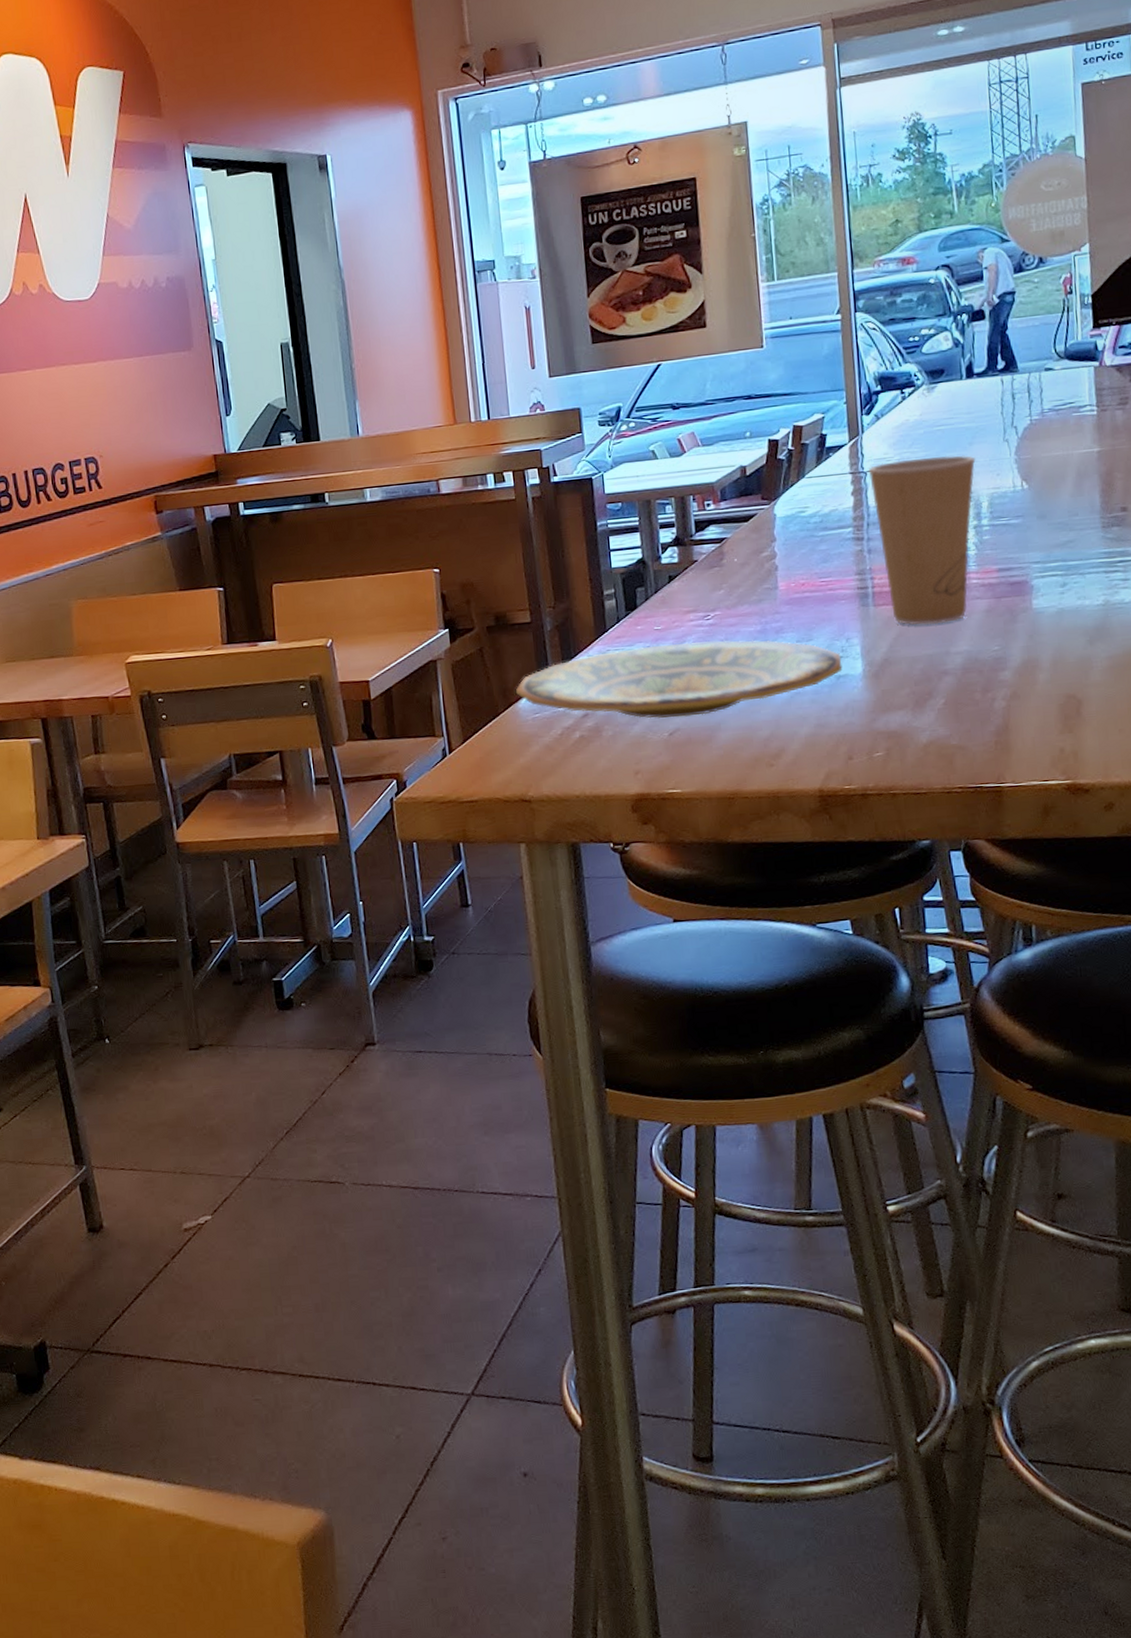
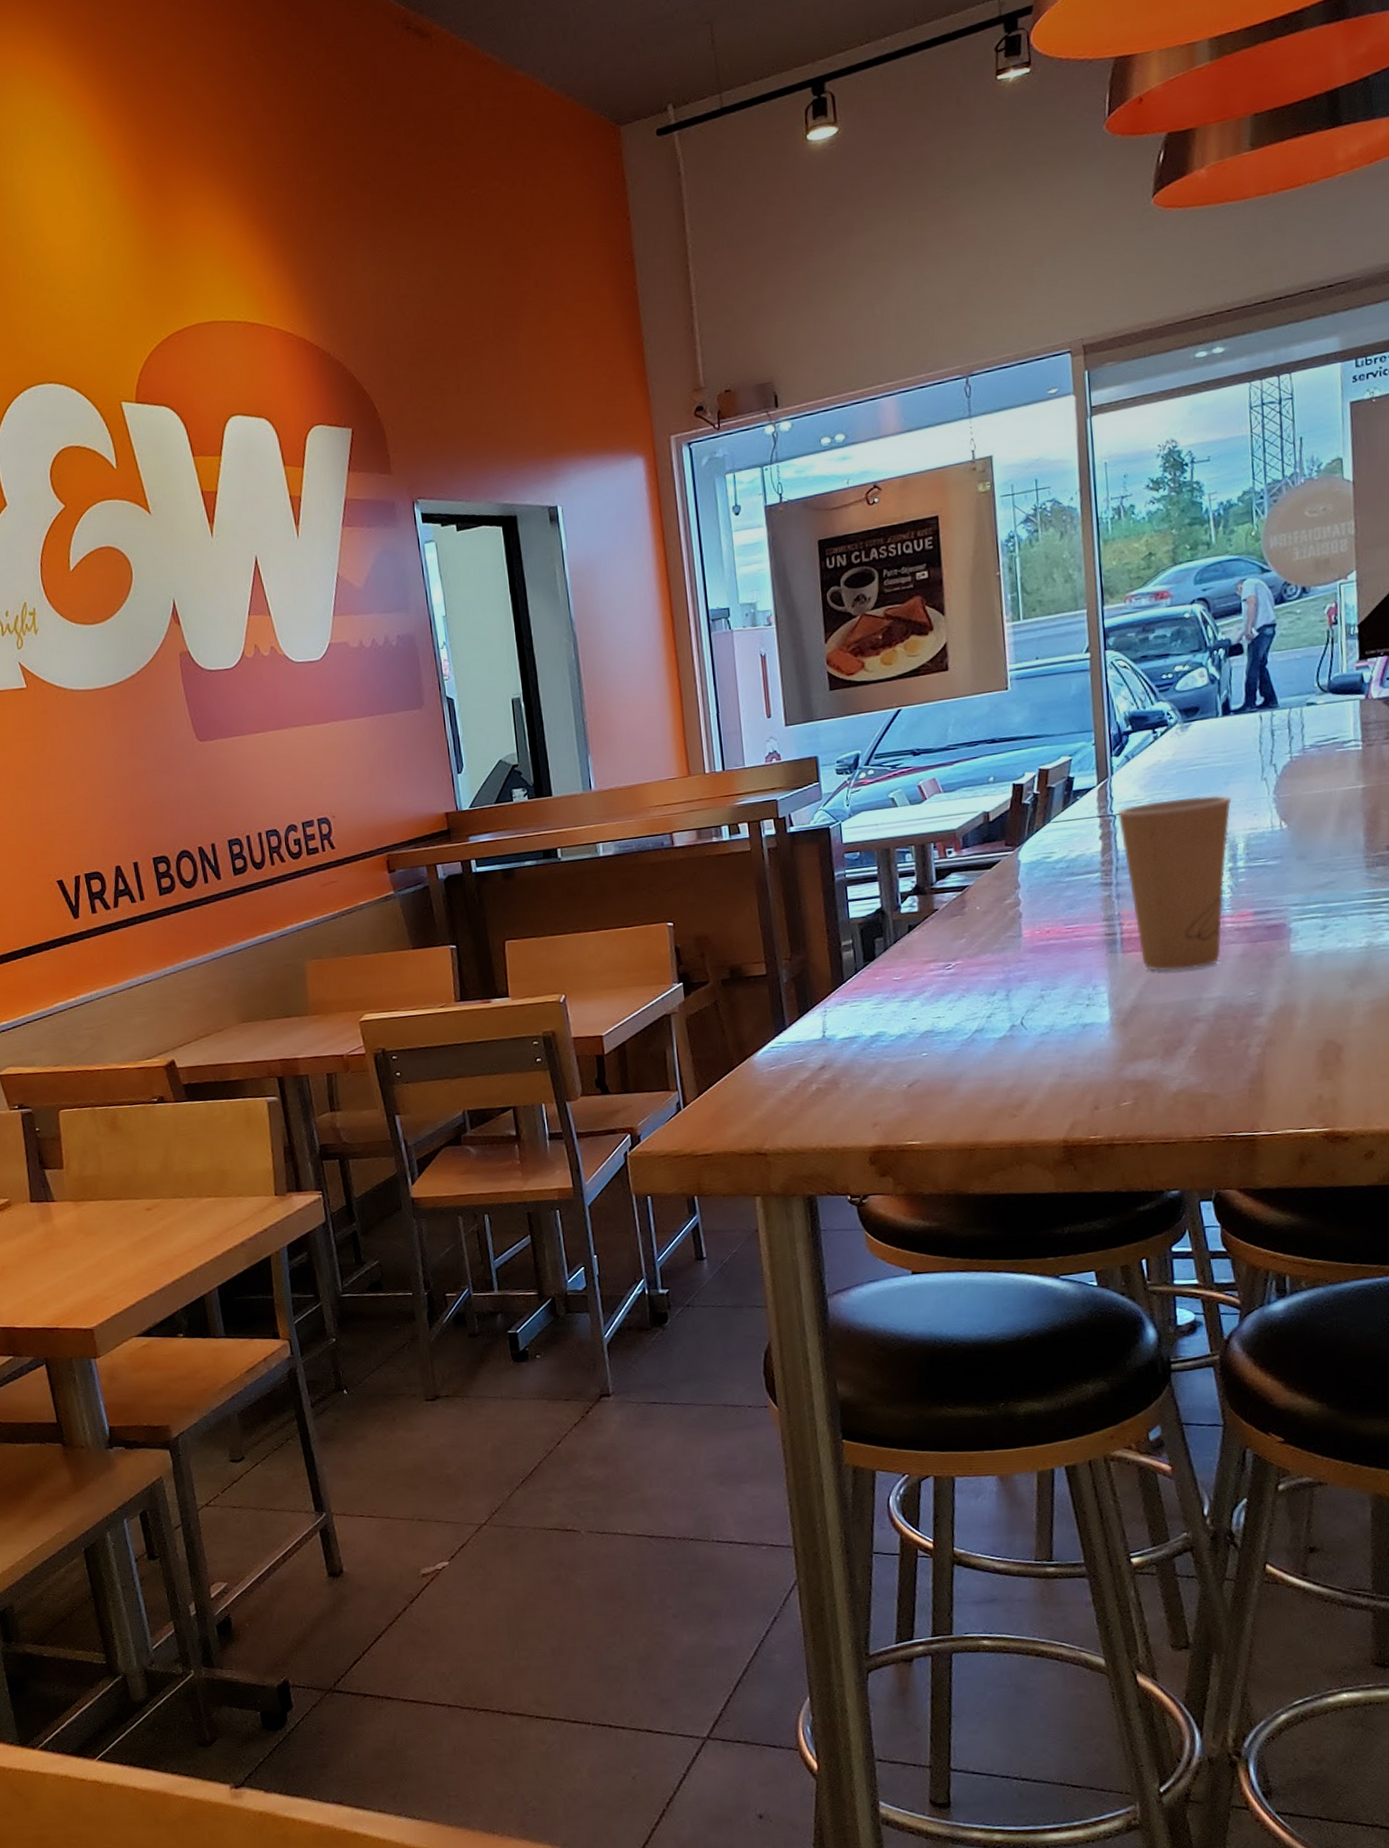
plate: present [516,640,843,719] -> none [751,989,1089,1070]

